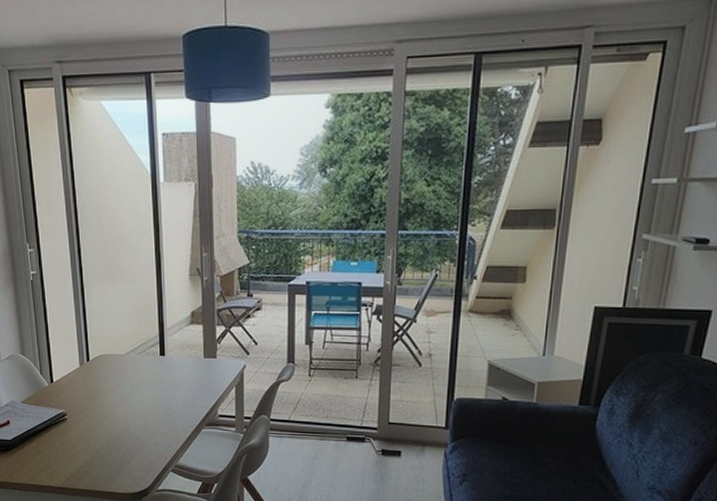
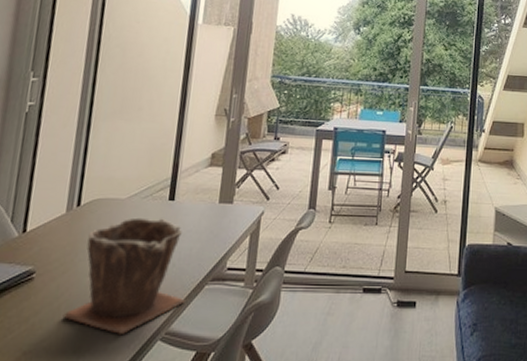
plant pot: none [94,370,187,465] -> present [63,217,185,334]

